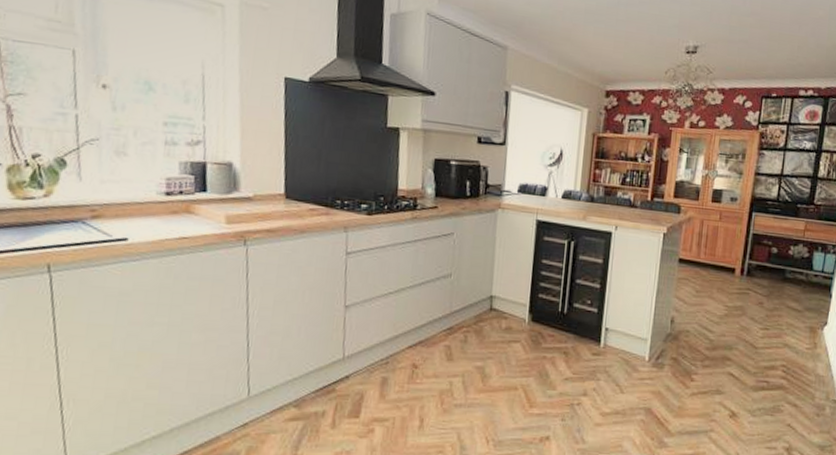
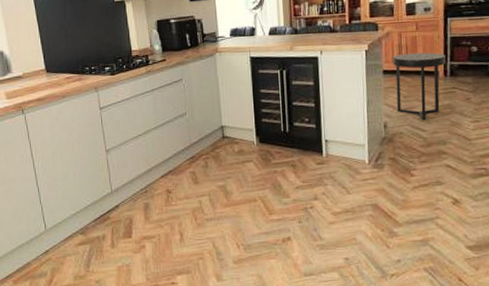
side table: none [688,243,745,321] -> present [393,52,446,121]

